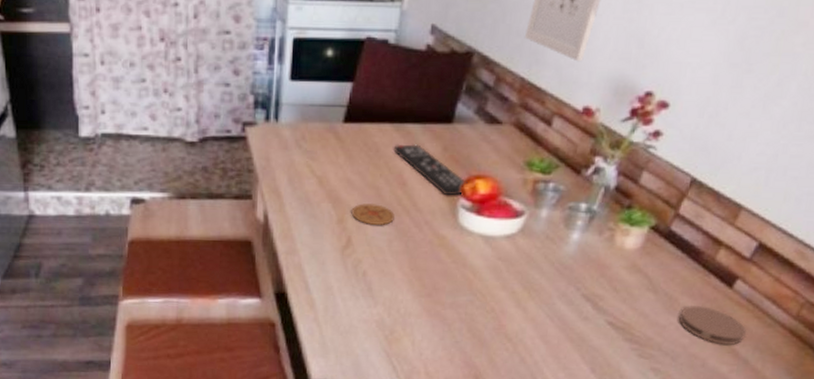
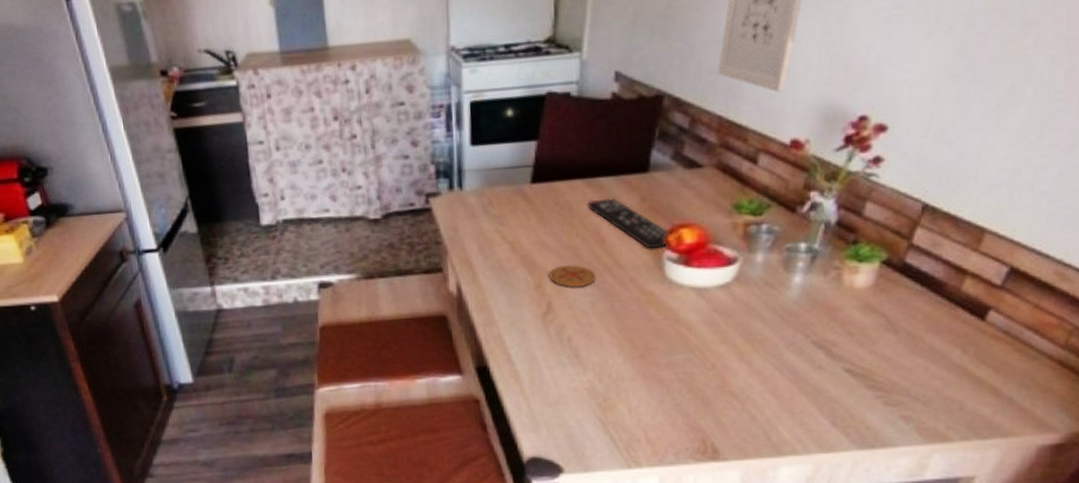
coaster: present [678,305,746,345] -> none [926,342,1007,384]

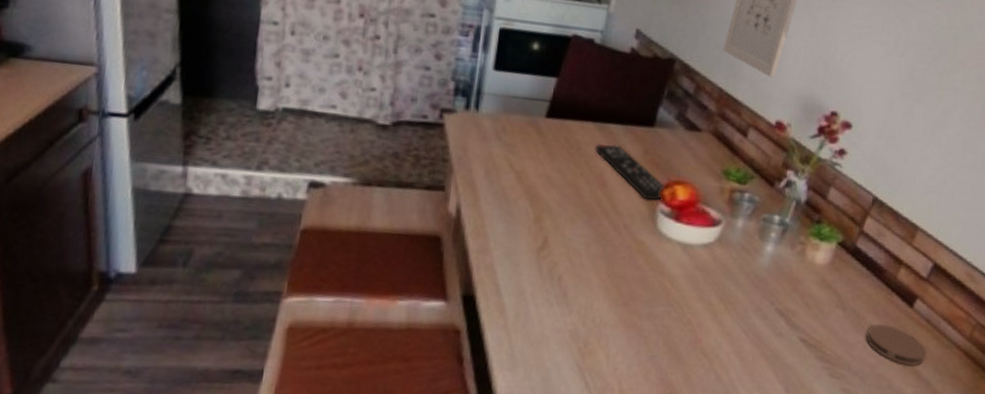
coaster: present [549,265,596,287] -> none [549,202,594,227]
coaster: none [926,342,1007,384] -> present [865,324,927,366]

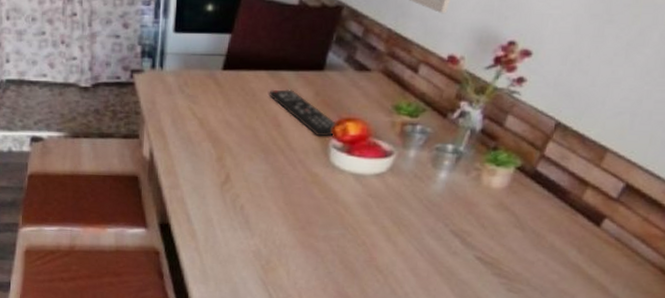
coaster: present [865,324,927,366] -> none [546,242,616,282]

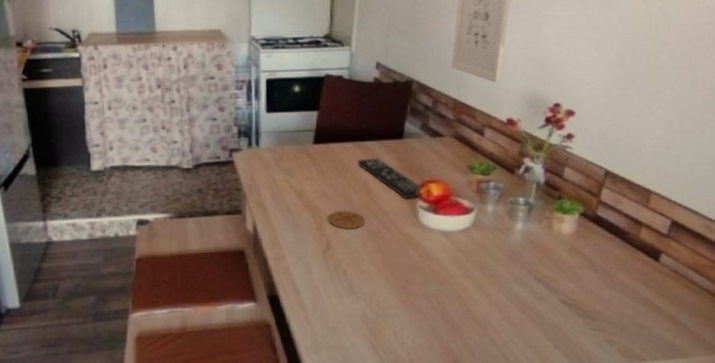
coaster: none [229,143,270,163] -> present [327,210,365,229]

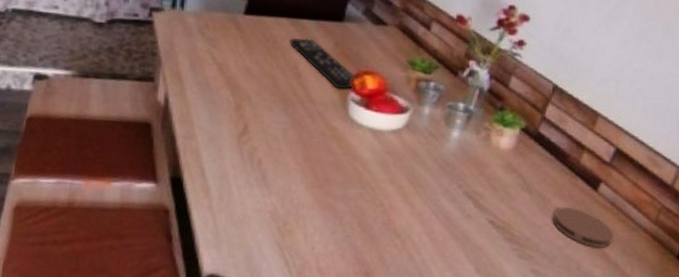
coaster: present [327,210,365,229] -> none [248,92,290,114]
coaster: none [619,279,680,313] -> present [552,207,613,248]

